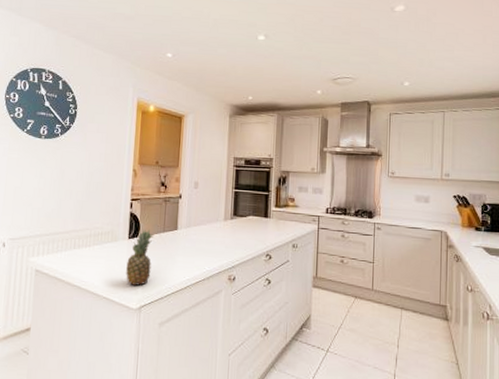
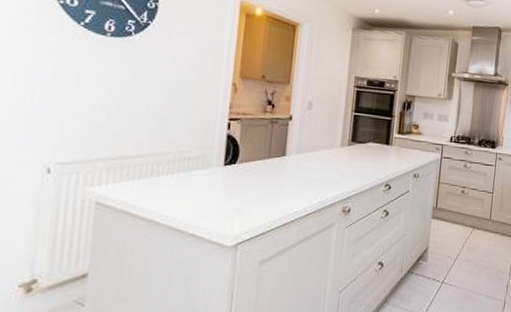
fruit: present [126,229,155,286] -> none [219,154,257,220]

